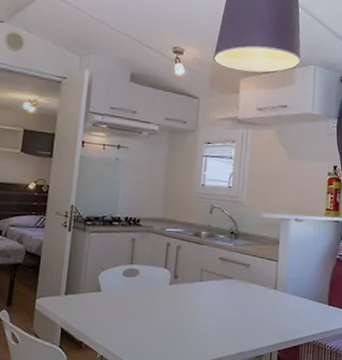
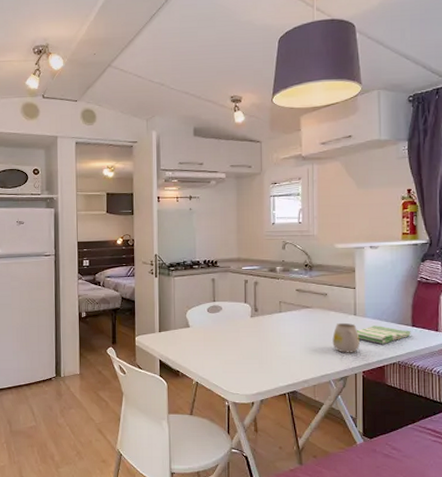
mug: none [251,296,278,330] -> present [332,322,360,353]
dish towel: none [276,302,327,322] -> present [357,325,411,344]

